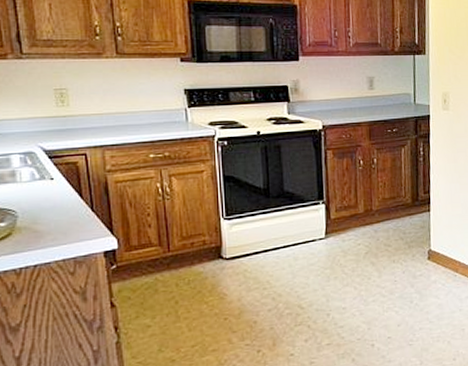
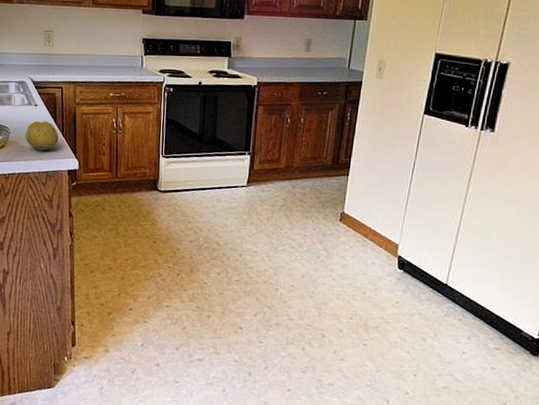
fruit: none [39,196,87,234] -> present [25,121,59,151]

